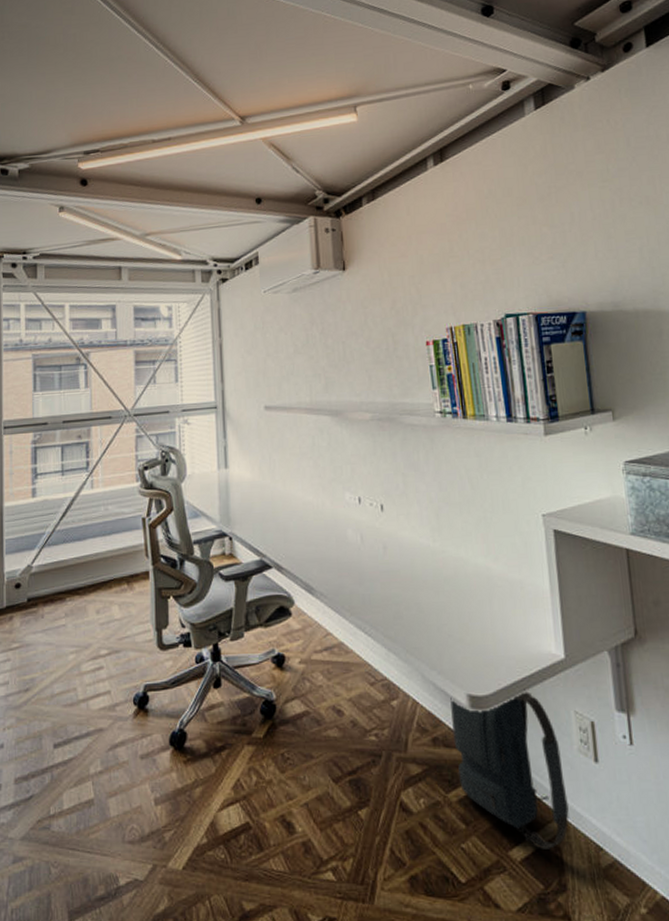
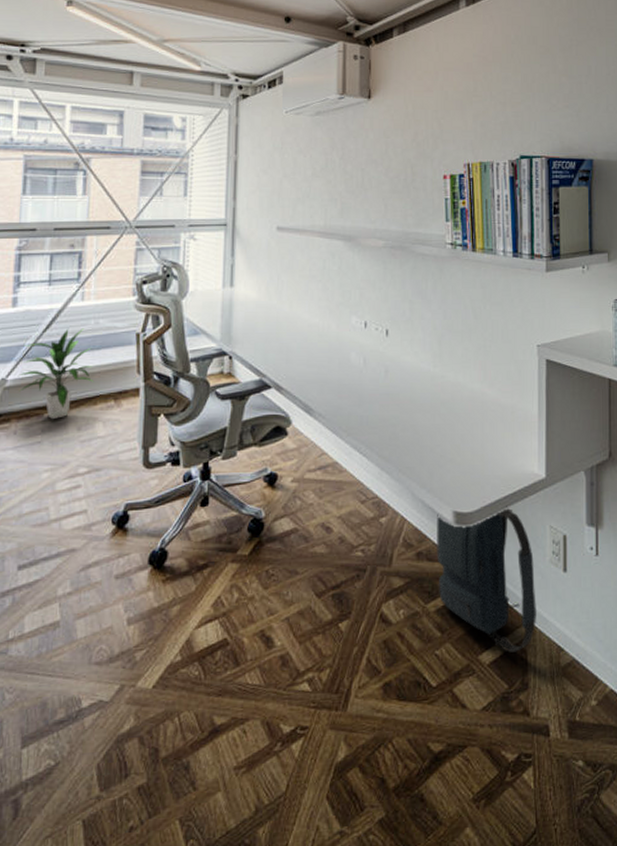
indoor plant: none [41,515,108,604] -> present [17,328,95,420]

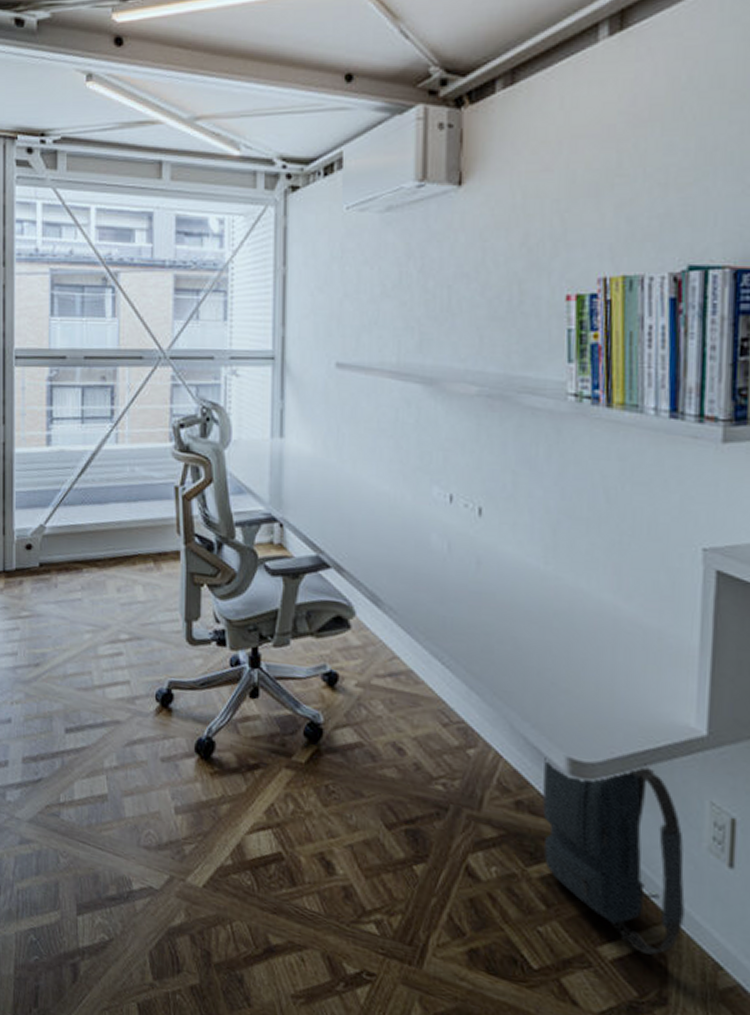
indoor plant: present [17,328,95,420] -> none [55,474,132,577]

